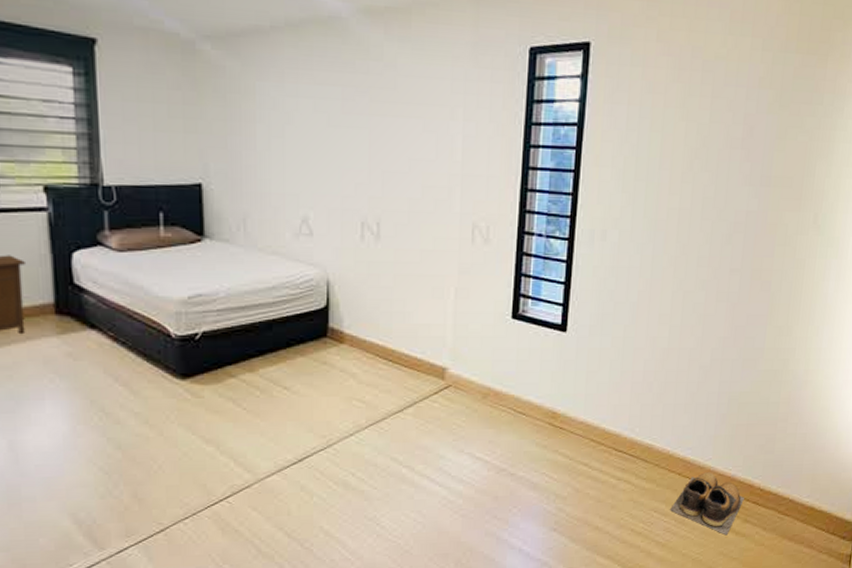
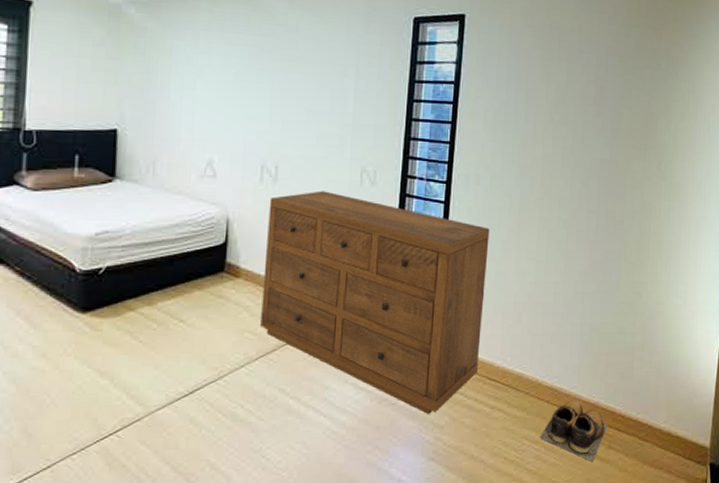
dresser: none [369,249,618,485] -> present [261,191,490,414]

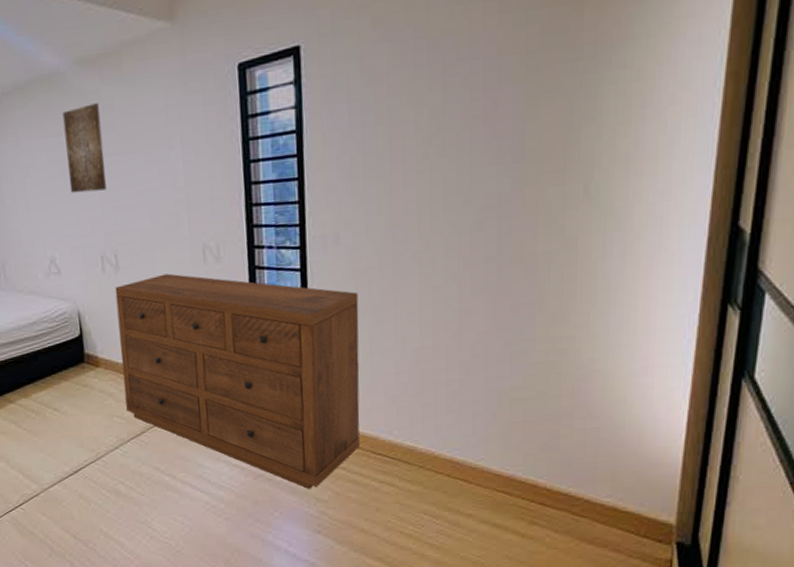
wall art: none [242,23,284,103] -> present [62,103,106,194]
shoes: present [540,400,607,462] -> none [442,472,528,538]

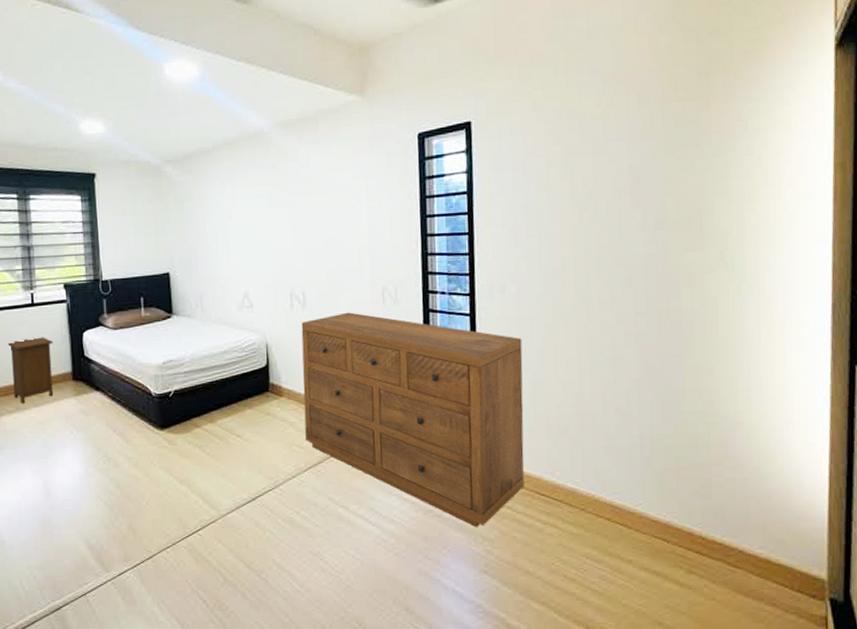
wall art: present [62,103,106,194] -> none [264,160,299,236]

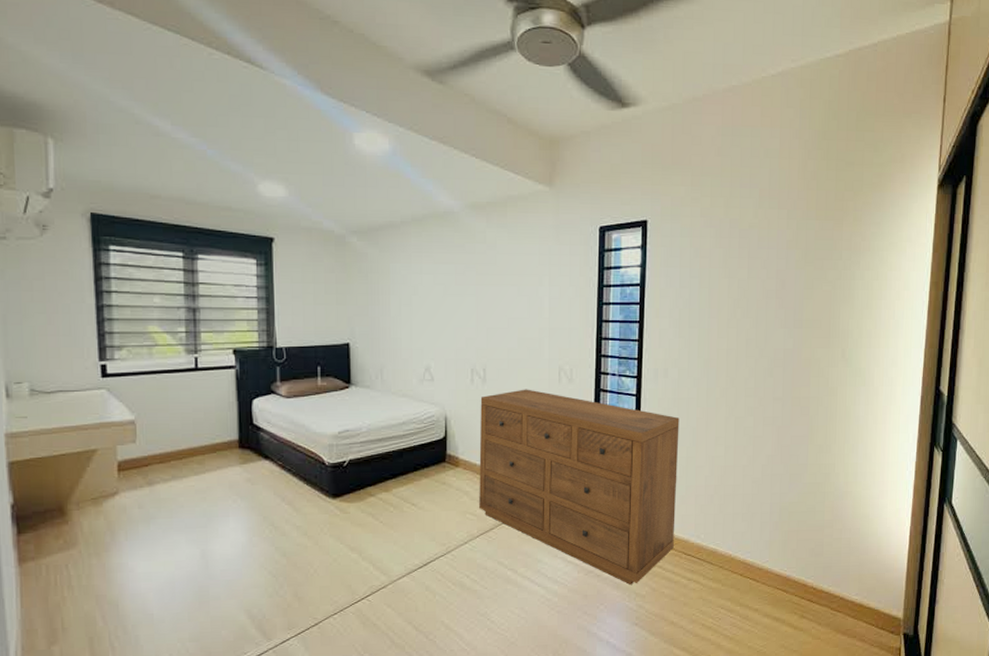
nightstand: present [8,337,54,403] -> none [166,403,219,471]

